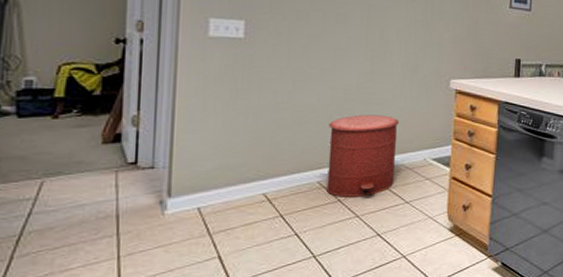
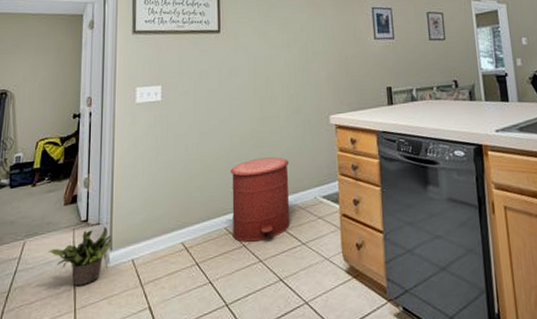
potted plant: none [77,170,172,233] -> present [47,226,112,286]

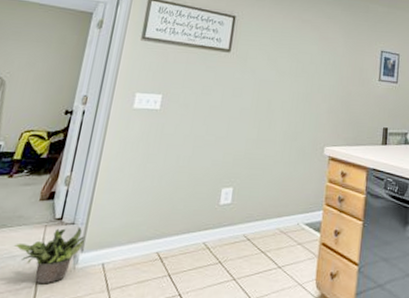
trash can: present [230,157,291,242] -> none [210,178,278,260]

